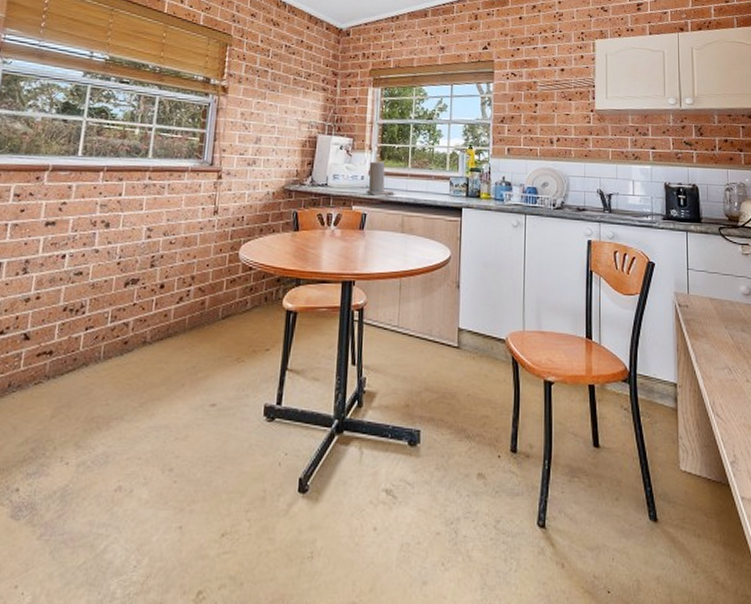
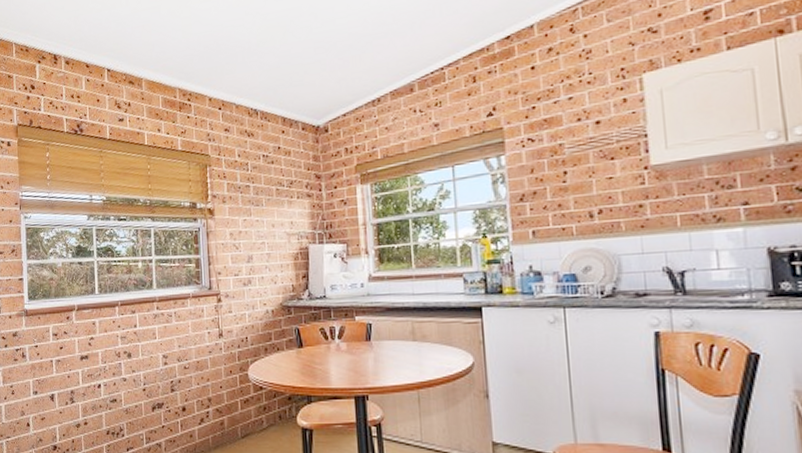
paper towel: present [366,161,394,196] -> none [367,265,399,303]

